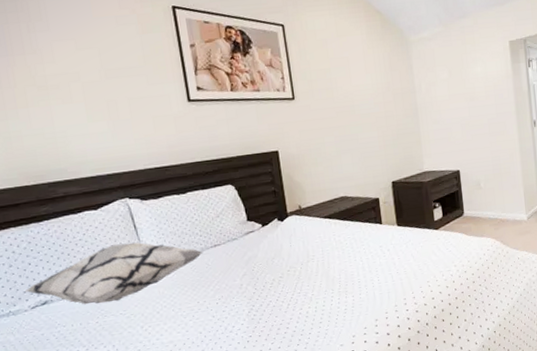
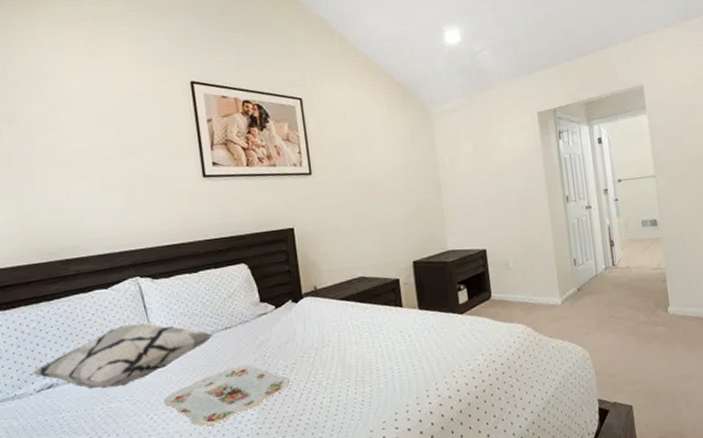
serving tray: none [157,279,277,336] -> present [164,364,290,426]

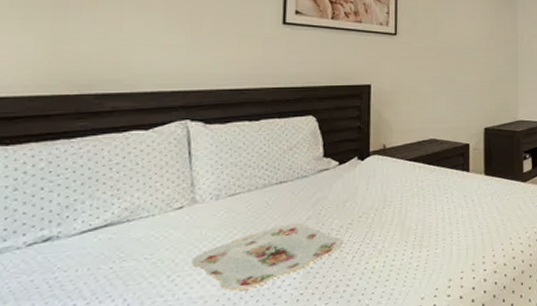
decorative pillow: present [30,323,214,390] -> none [24,171,266,245]

